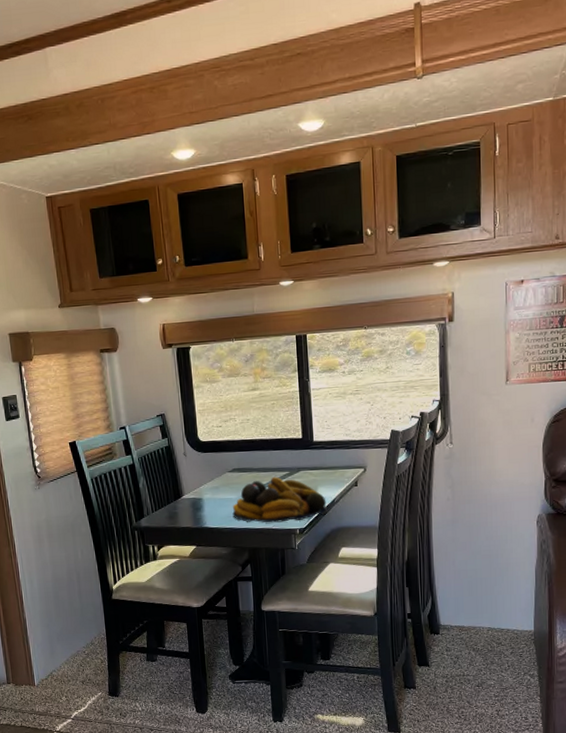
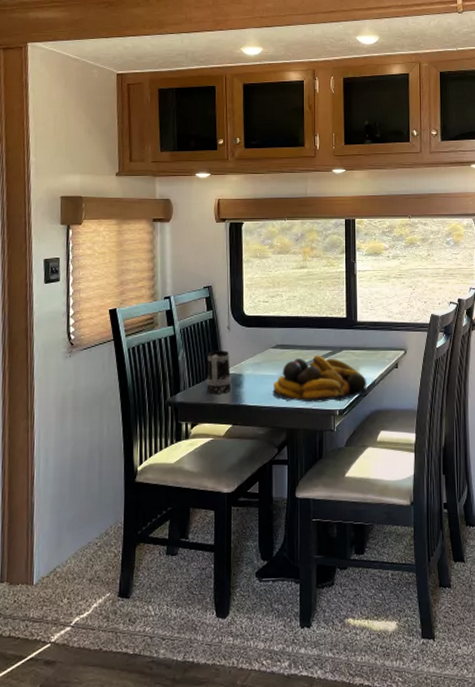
mug: none [166,476,192,518] -> present [207,350,232,394]

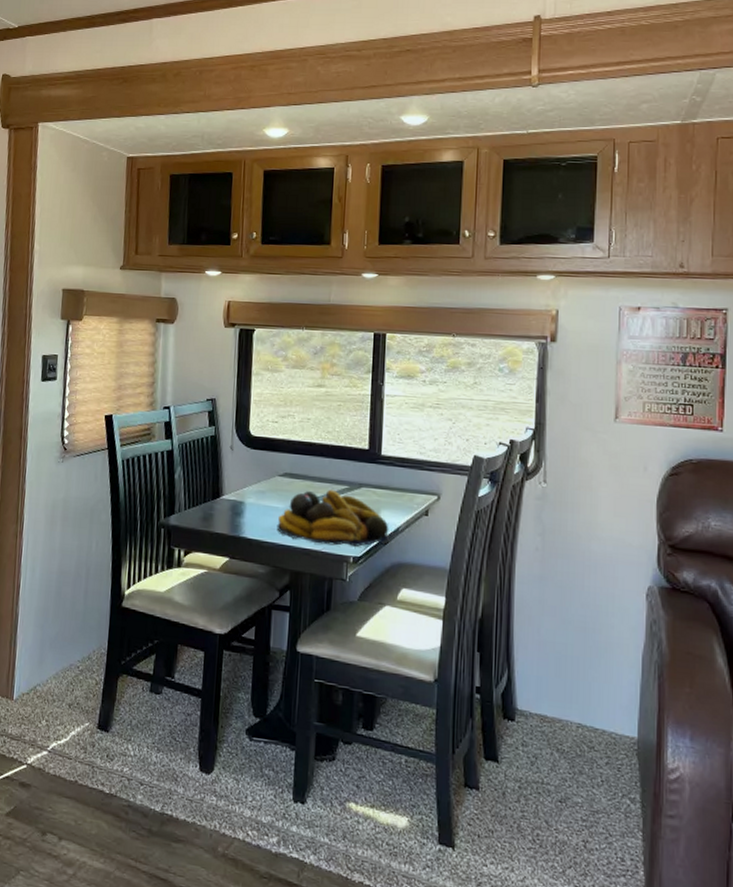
mug: present [207,350,232,394] -> none [203,472,232,522]

